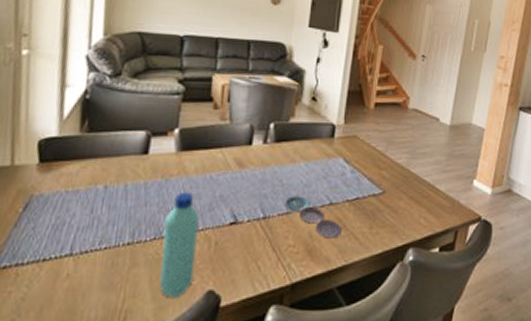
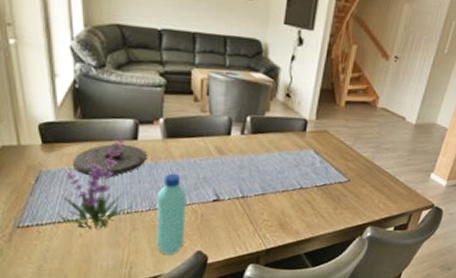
plant: none [40,151,135,268] -> present [56,136,133,230]
plate: none [70,159,157,198] -> present [72,144,146,175]
plate: present [285,196,341,239] -> none [261,180,310,216]

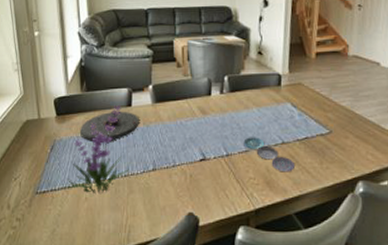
water bottle: present [156,173,187,256] -> none [150,135,176,218]
plate: none [261,180,310,216] -> present [243,137,294,172]

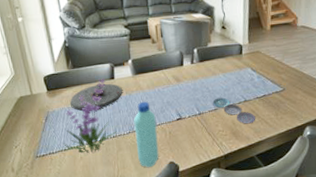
water bottle: none [150,135,176,218] -> present [134,101,159,168]

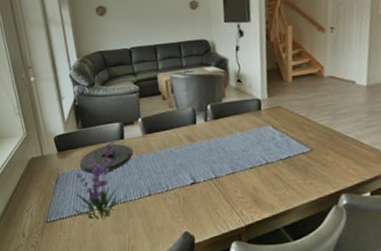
water bottle: present [134,101,159,168] -> none [145,163,173,238]
plate: present [213,97,255,124] -> none [230,159,280,190]

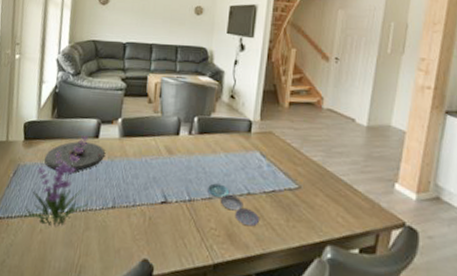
plate: none [230,159,280,190] -> present [208,183,259,227]

